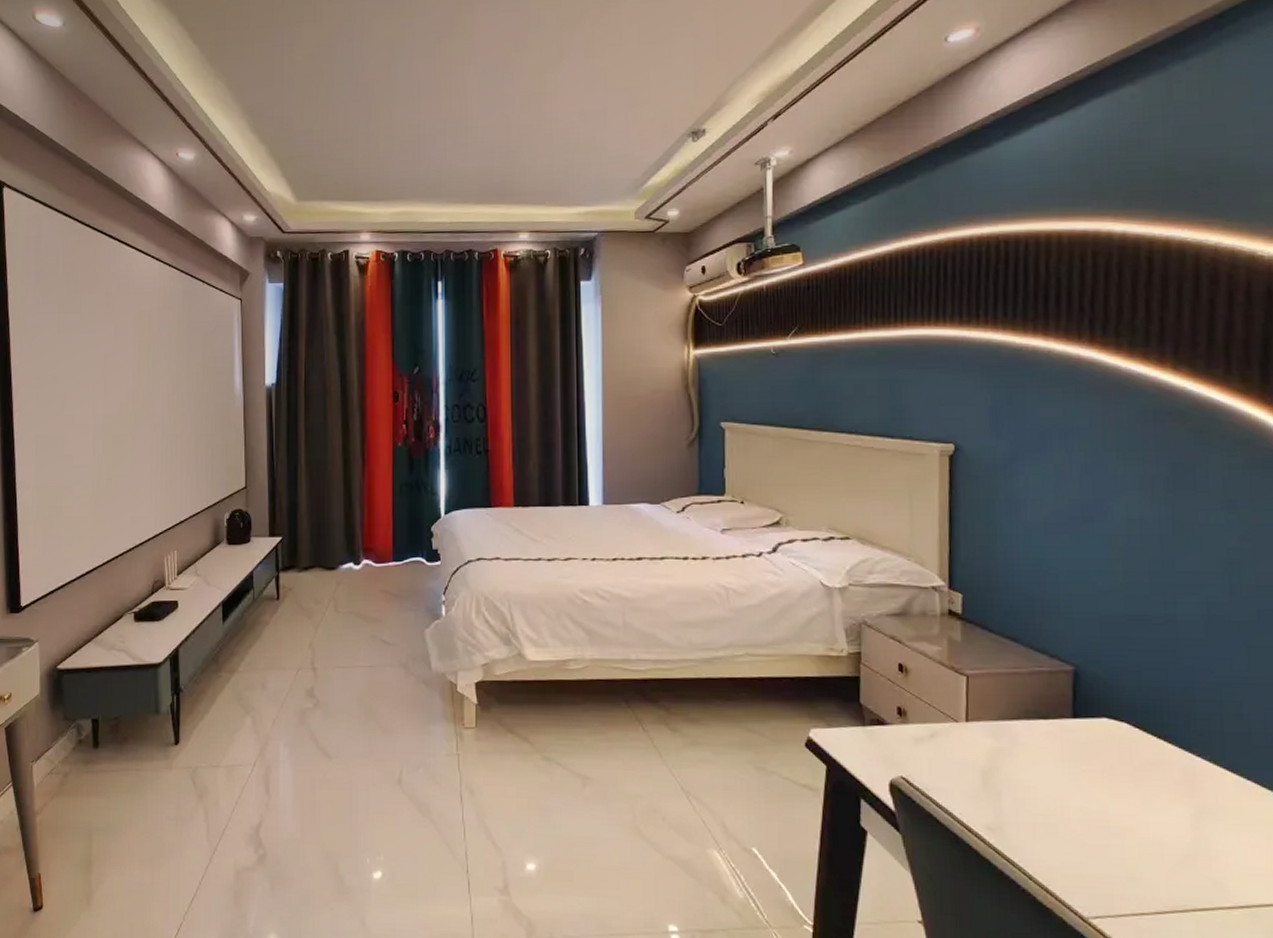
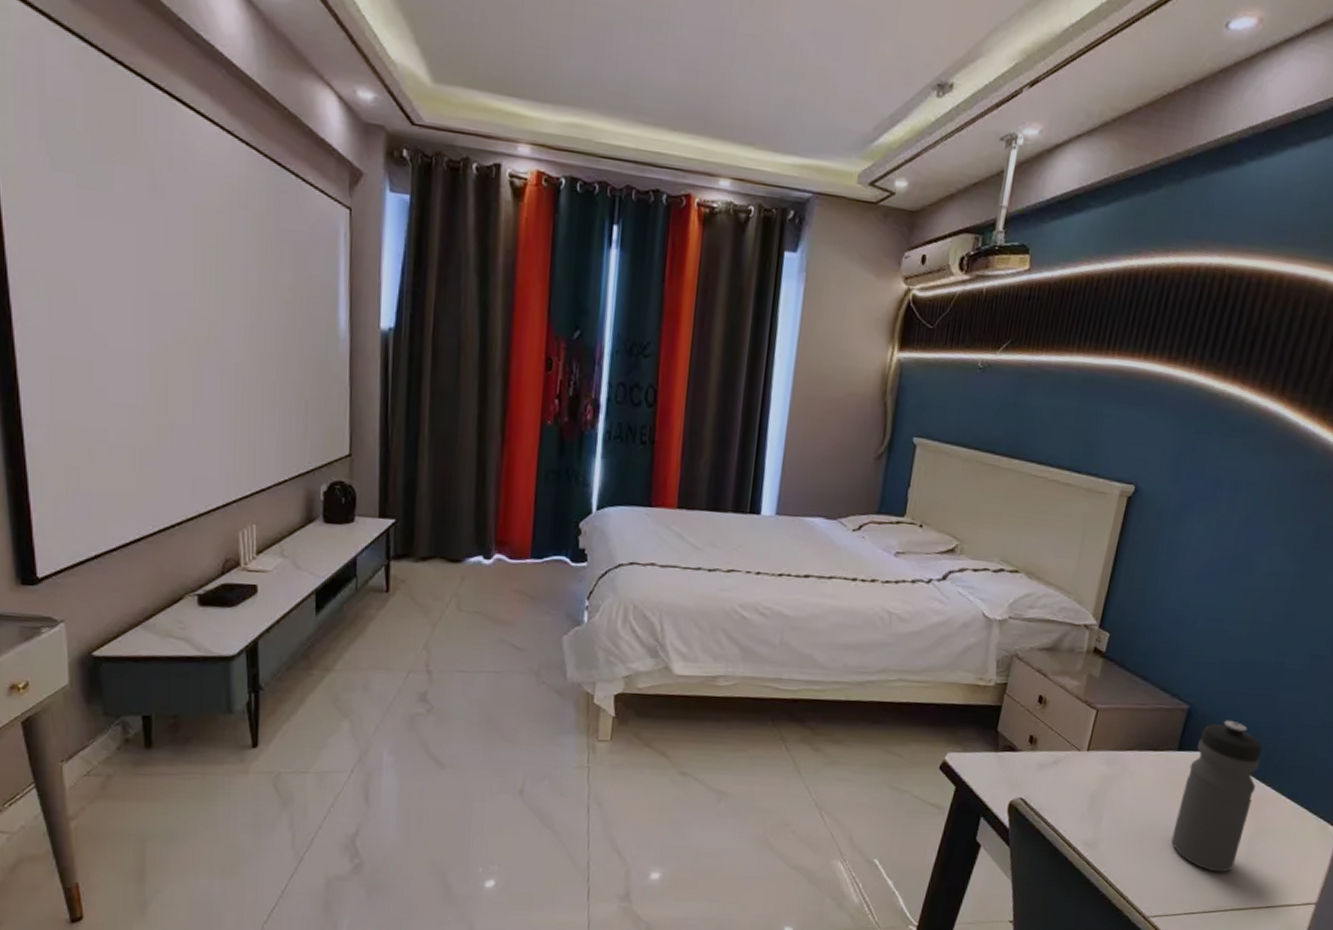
water bottle: none [1091,681,1183,863] -> present [1170,720,1263,873]

